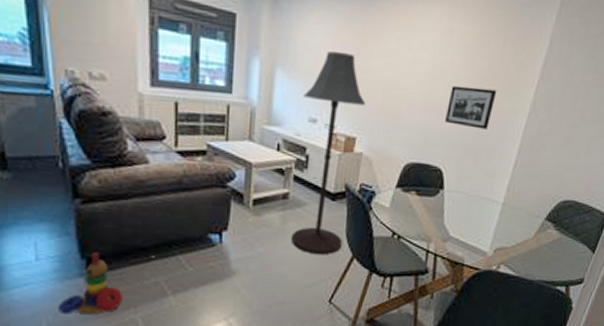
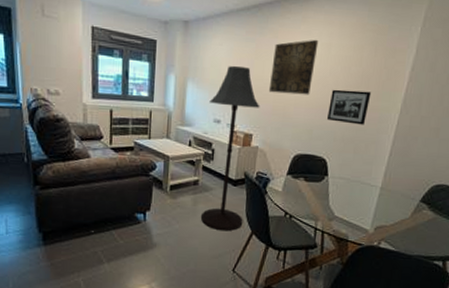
stacking toy: present [58,251,122,315] -> none [21,227,69,278]
wall art: none [376,22,438,92] -> present [268,39,319,95]

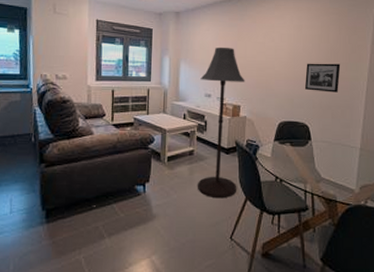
wall art: present [268,39,319,95] -> none [251,22,291,69]

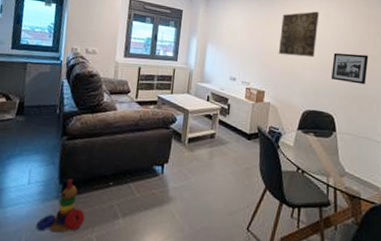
stacking toy: none [23,204,71,257] -> present [36,178,85,233]
floor lamp: present [198,47,245,199] -> none [217,31,271,186]
wall art: none [251,22,291,69] -> present [278,11,320,58]

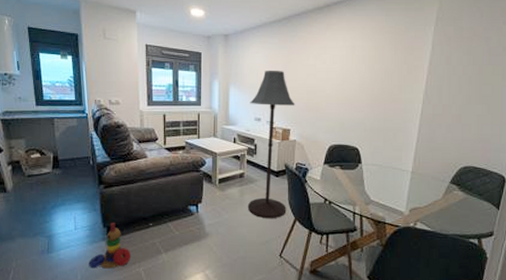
floor lamp: none [217,31,271,186] -> present [248,70,295,219]
wall art: present [278,11,320,58] -> none [302,43,343,92]
picture frame: present [332,52,369,84] -> none [357,85,395,116]

